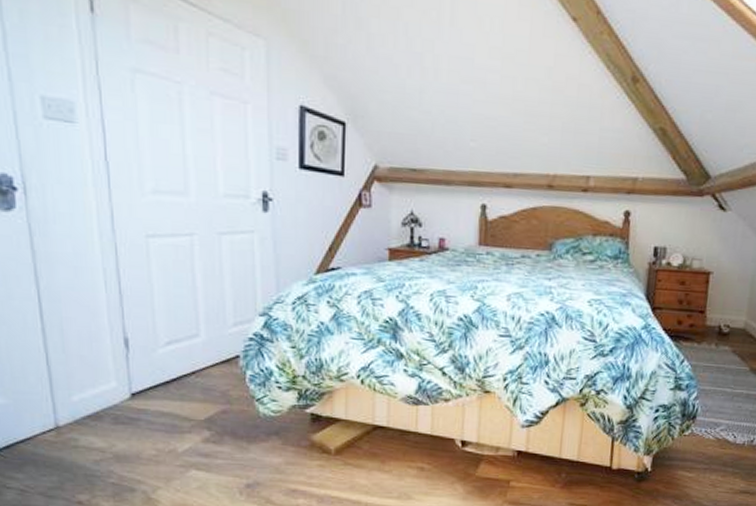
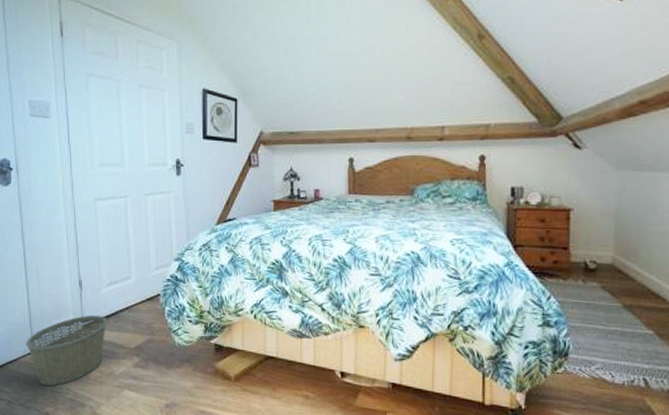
basket: none [45,380,167,469] -> present [26,314,108,386]

